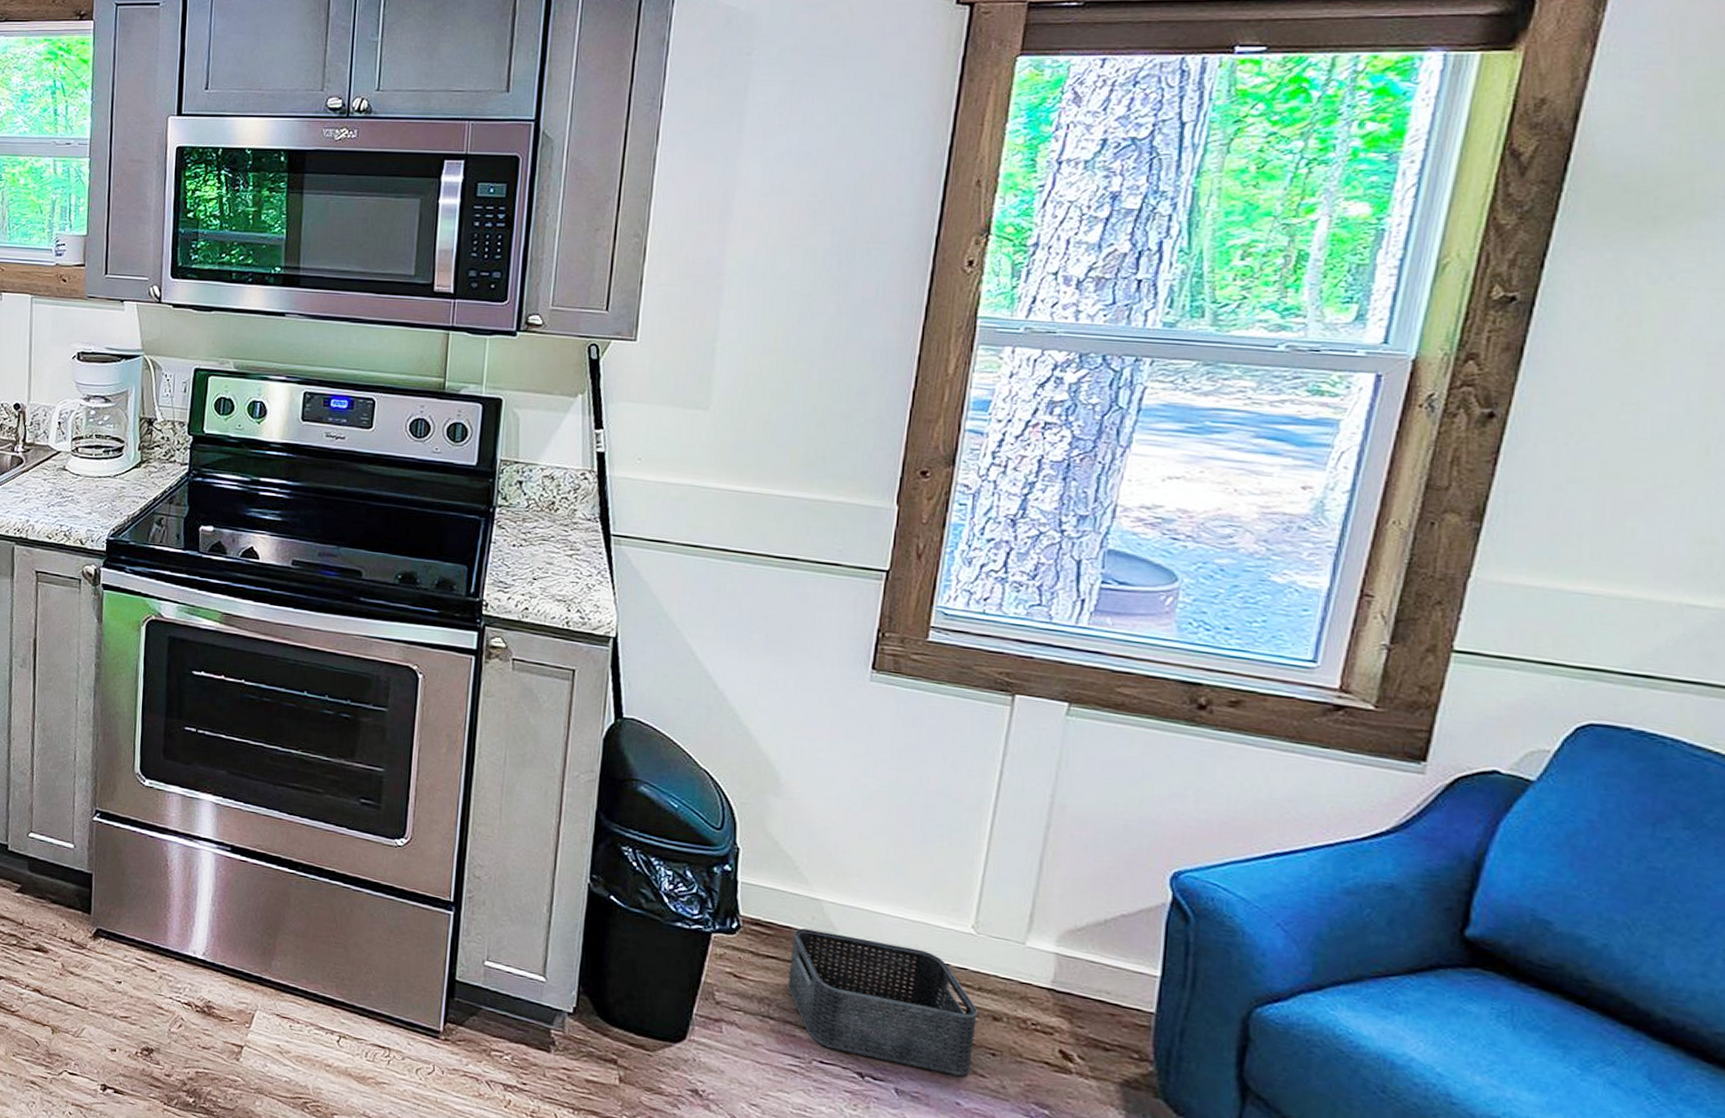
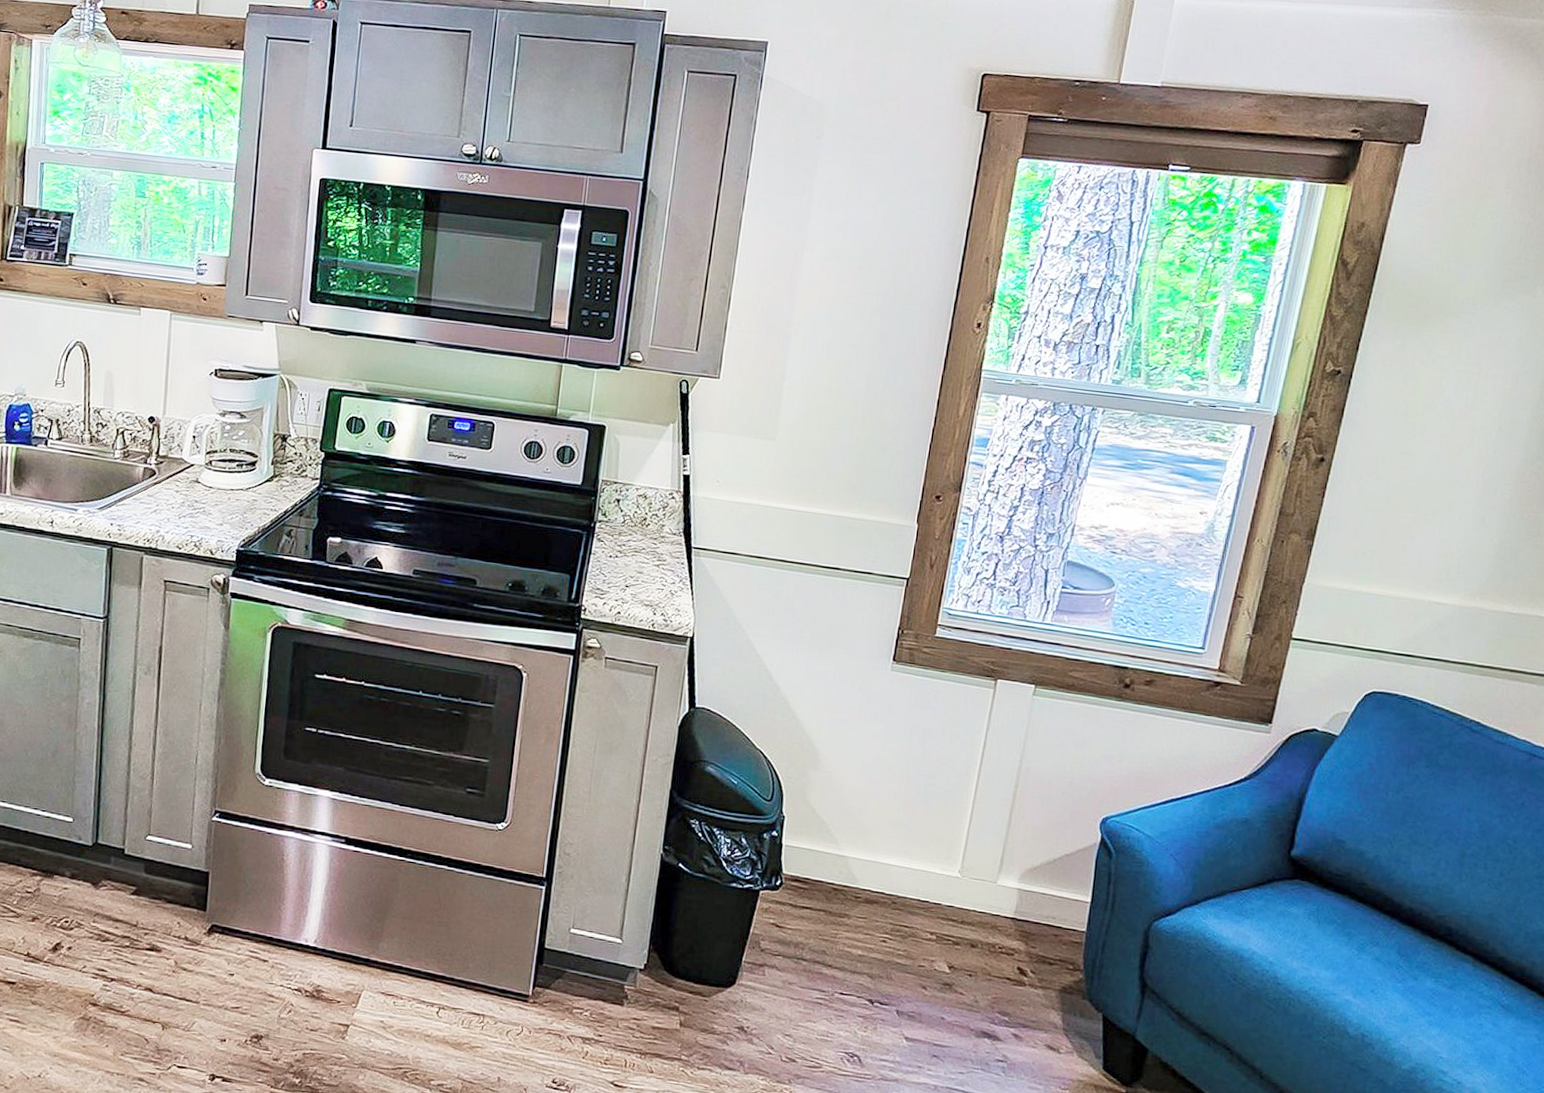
storage bin: present [788,928,978,1076] -> none [818,881,960,996]

